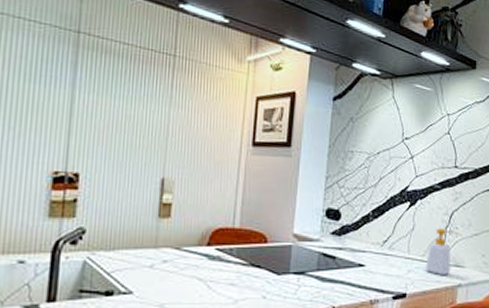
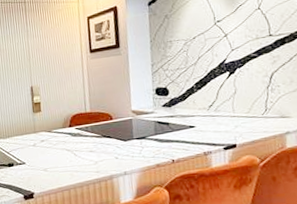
soap bottle: present [425,228,461,276] -> none [251,88,284,127]

